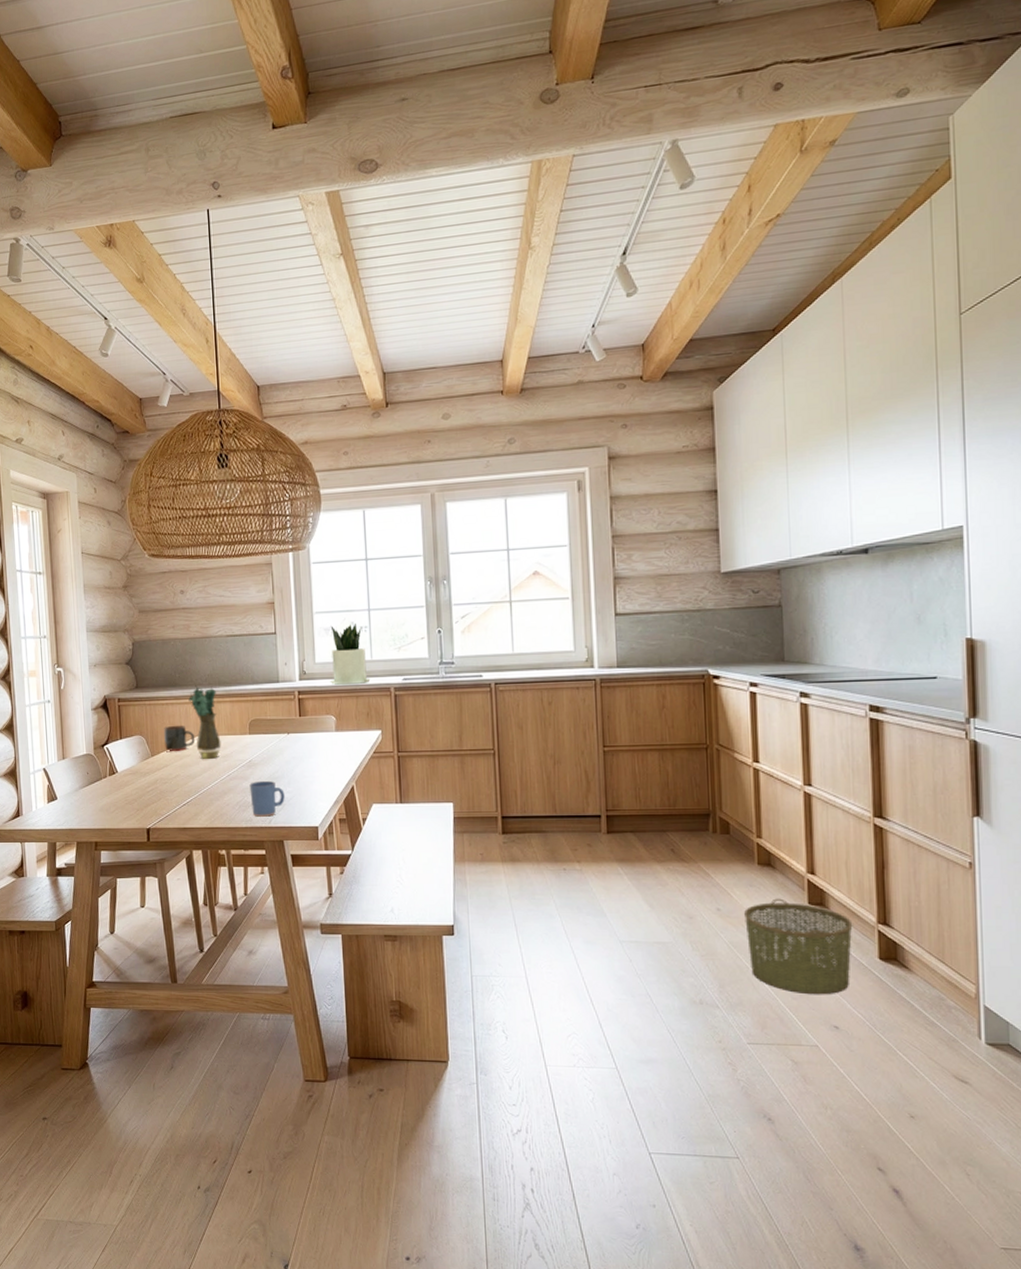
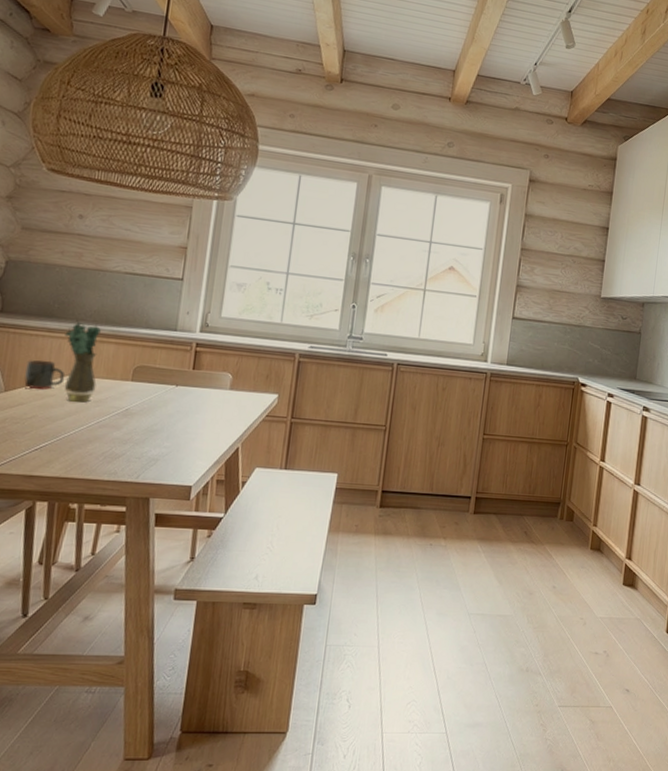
mug: present [249,781,285,817] -> none [118,432,161,471]
planter: present [329,622,371,686] -> none [233,282,277,346]
basket: present [744,898,853,995] -> none [571,579,652,663]

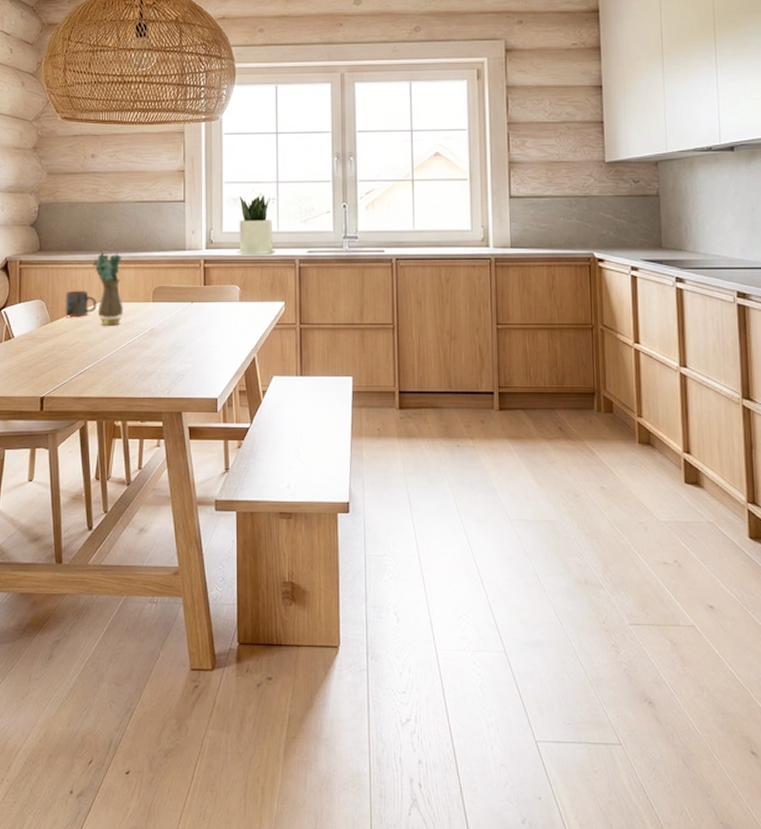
planter: none [233,282,277,346] -> present [236,194,276,256]

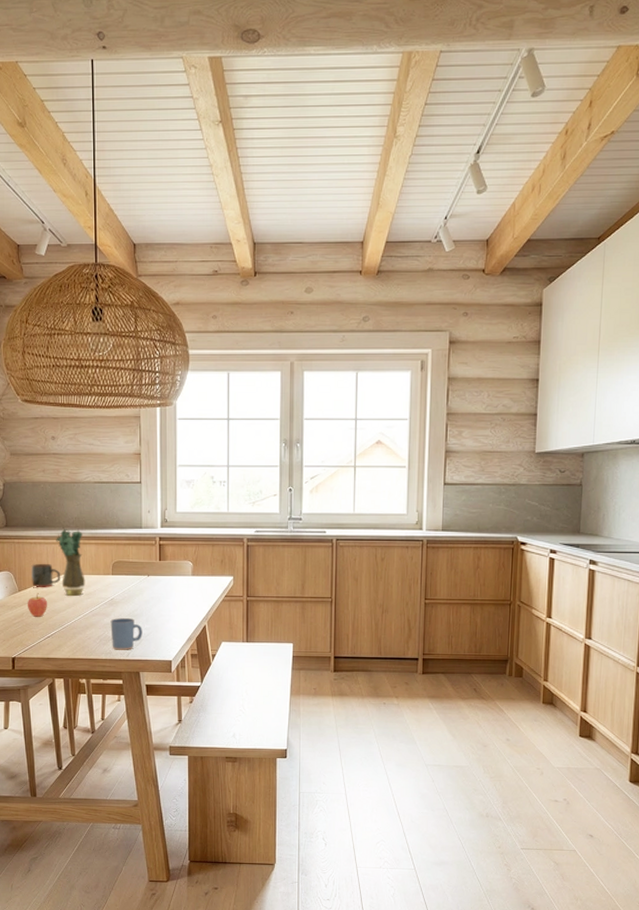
fruit: none [59,323,82,350] -> present [27,593,48,617]
mug: none [150,351,185,387] -> present [110,618,143,650]
planter: present [236,194,276,256] -> none [188,477,226,534]

